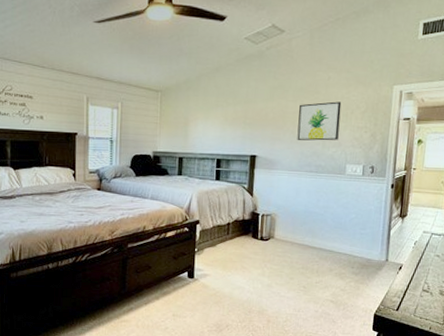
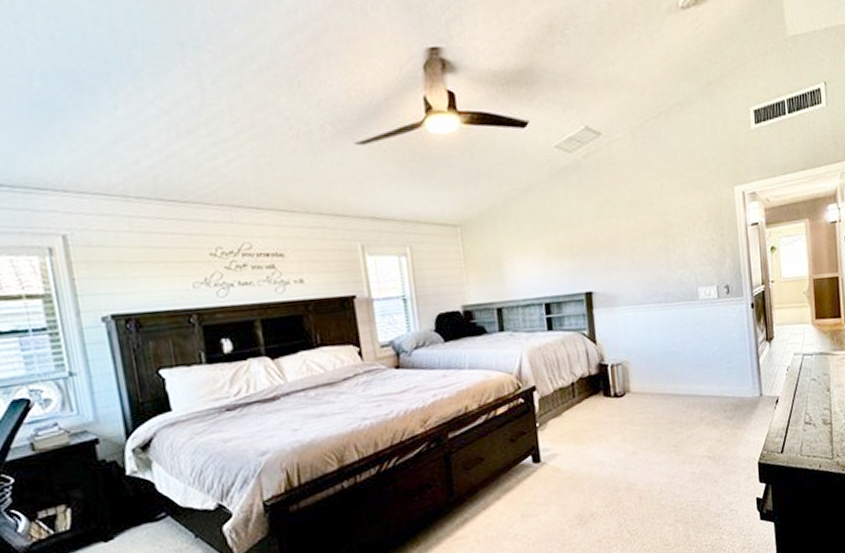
wall art: present [297,101,342,141] -> none [633,212,684,266]

